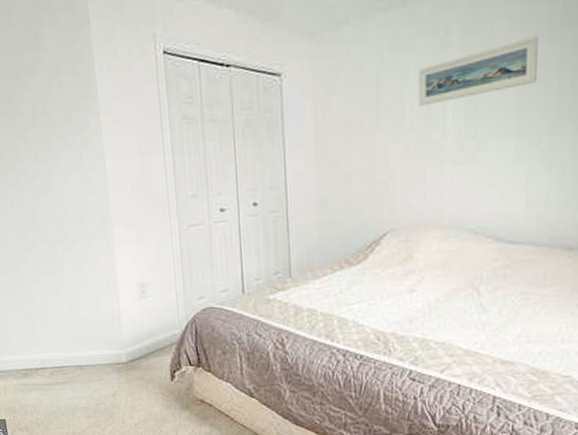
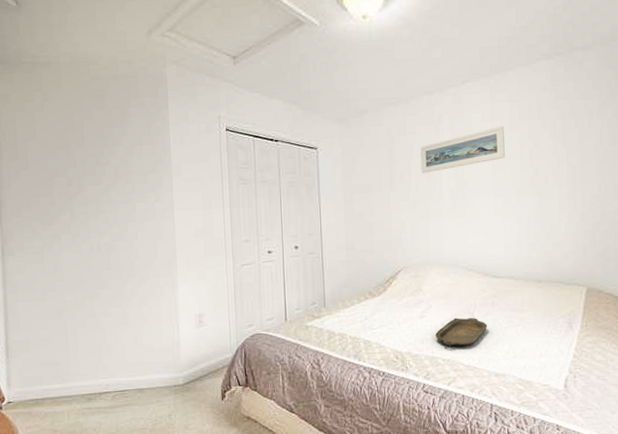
serving tray: none [427,293,496,329] -> present [435,317,488,347]

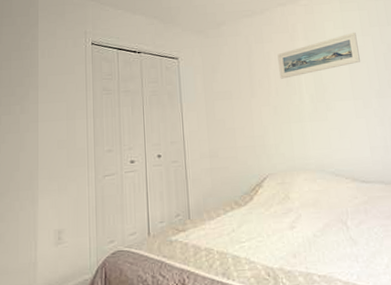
serving tray: present [435,317,488,347] -> none [307,227,363,261]

